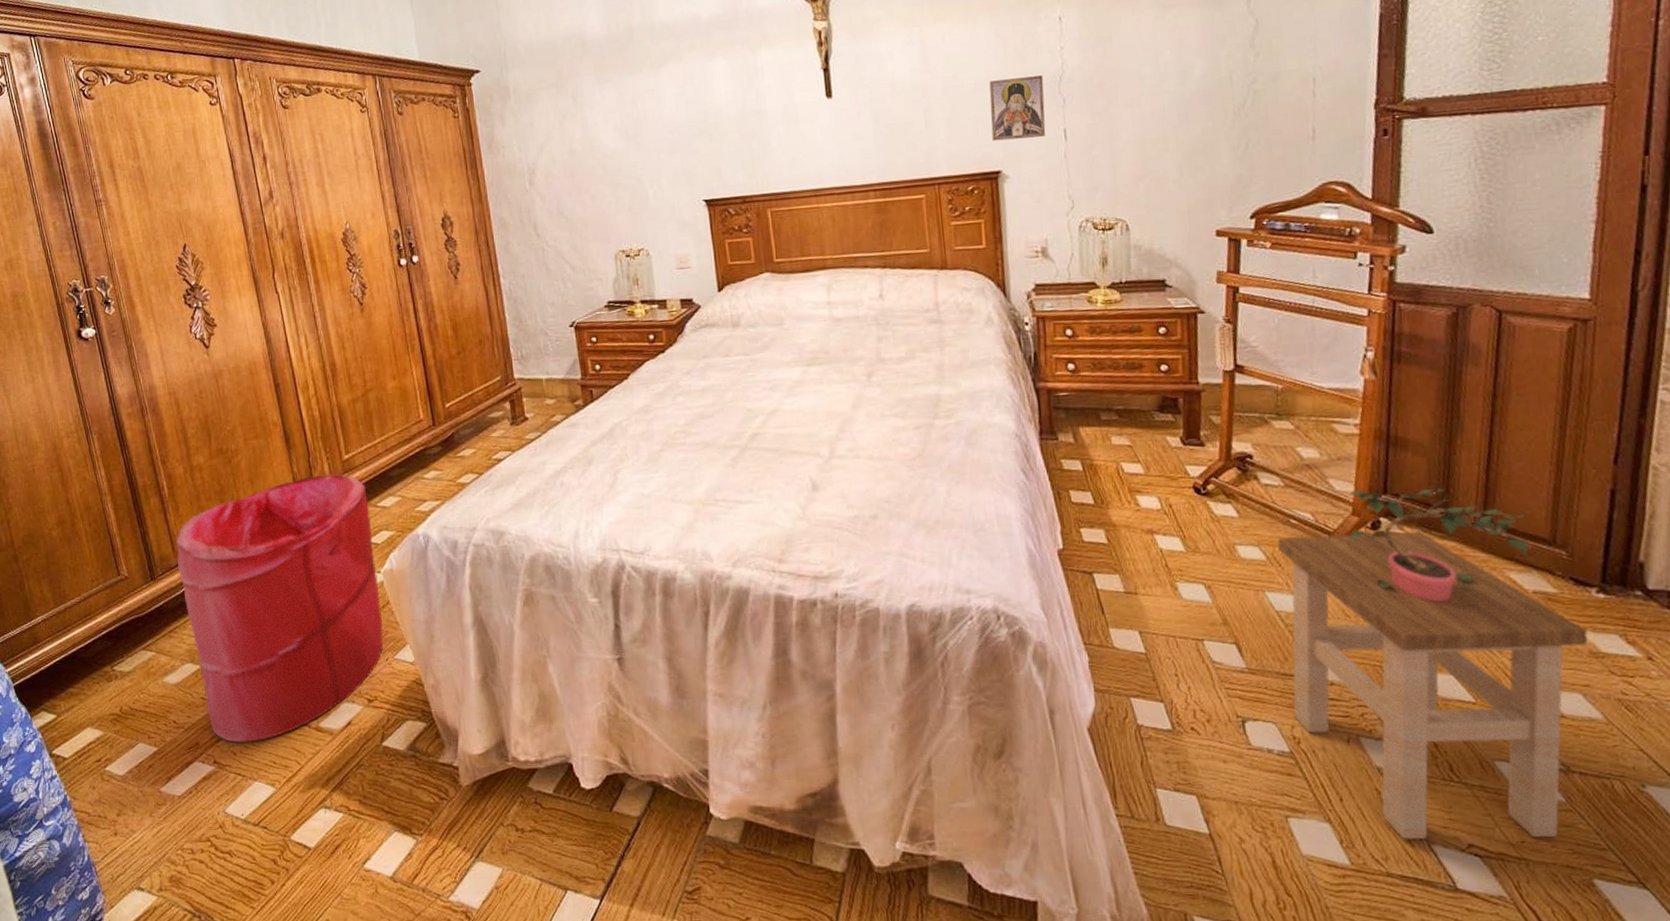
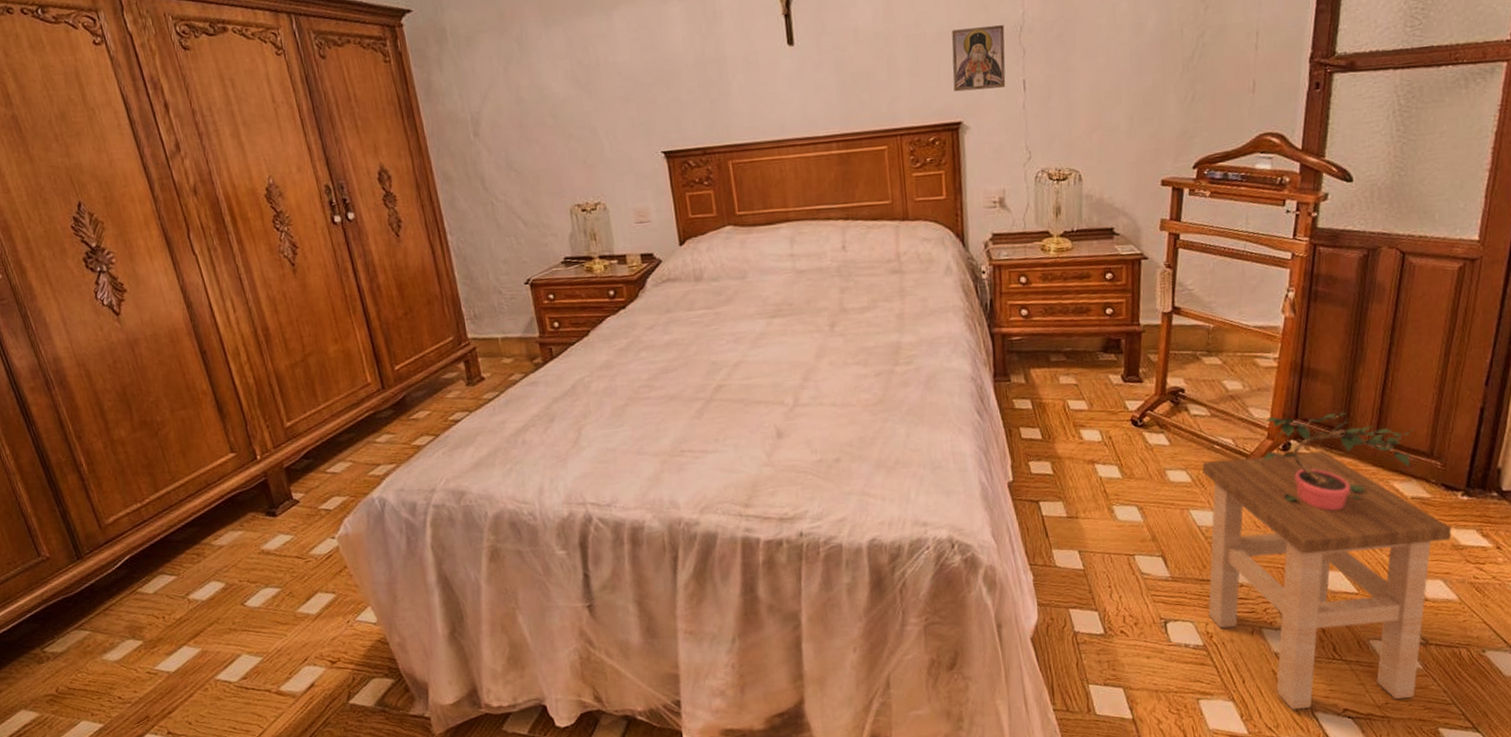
laundry hamper: present [176,473,383,743] -> none [102,441,343,713]

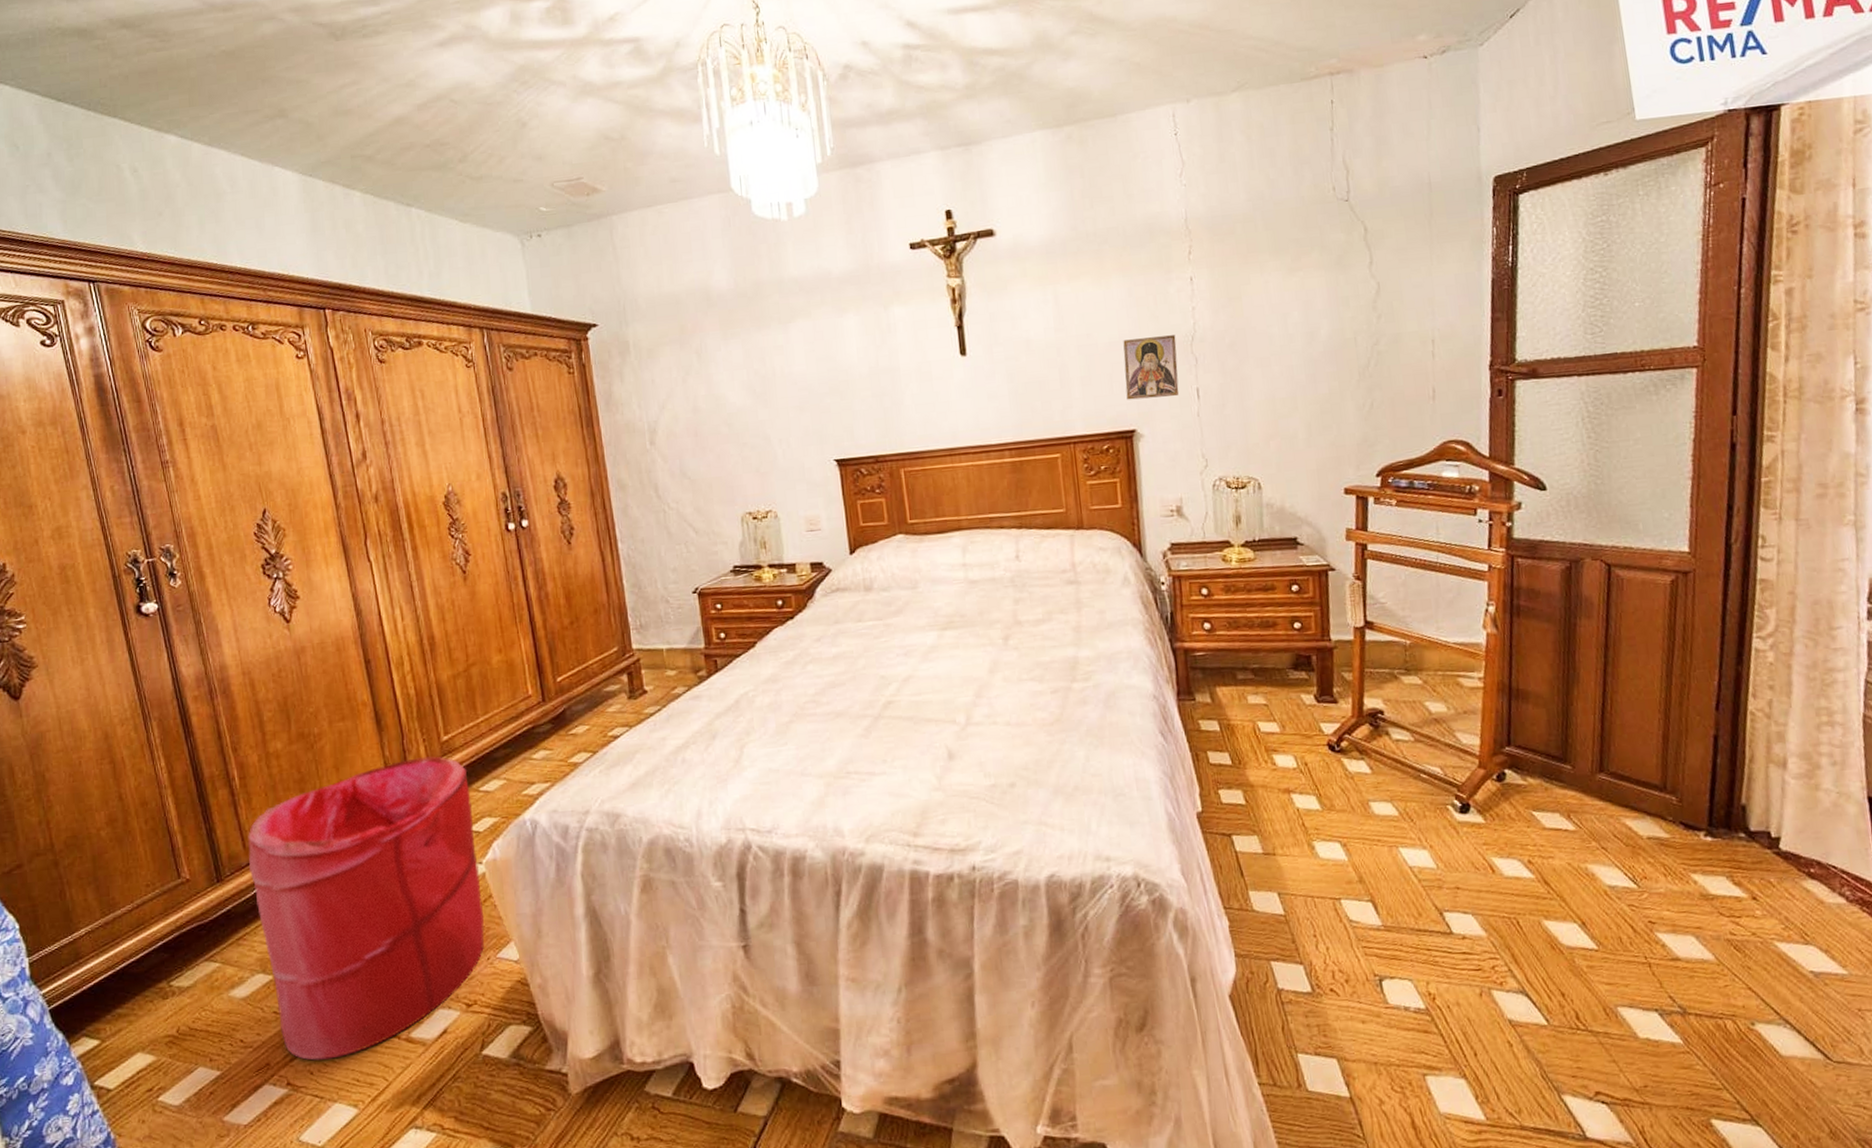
laundry hamper: none [102,441,343,713] -> present [248,756,484,1060]
stool: present [1202,450,1452,711] -> none [1409,782,1698,1092]
potted plant: present [1263,412,1417,511] -> none [1475,739,1649,852]

